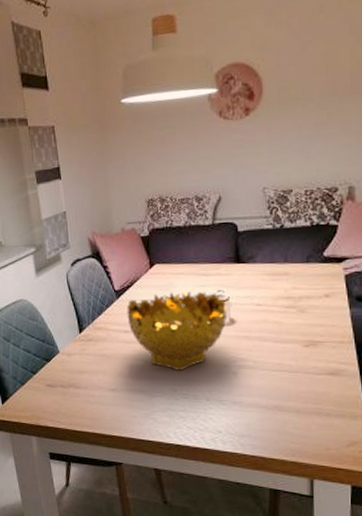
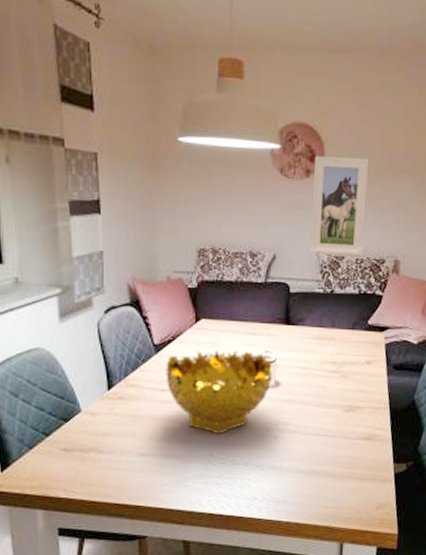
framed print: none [252,85,312,190] -> present [310,156,369,255]

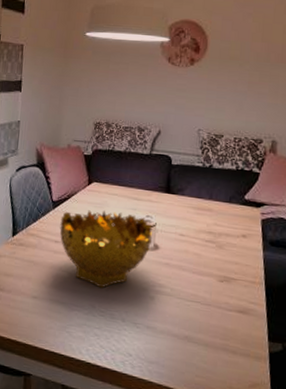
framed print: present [310,156,369,255] -> none [192,47,249,134]

